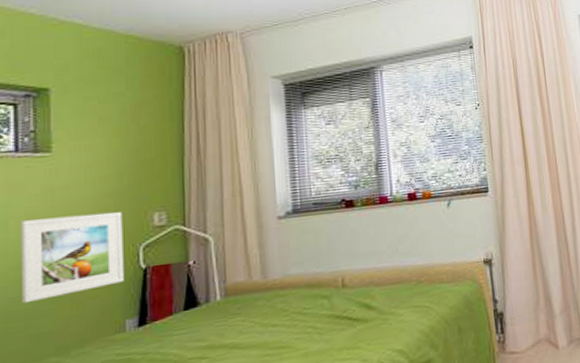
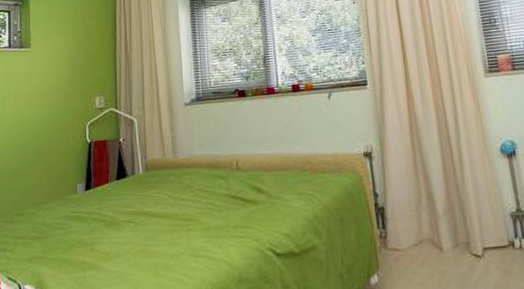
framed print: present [20,212,124,304] -> none [12,95,76,165]

